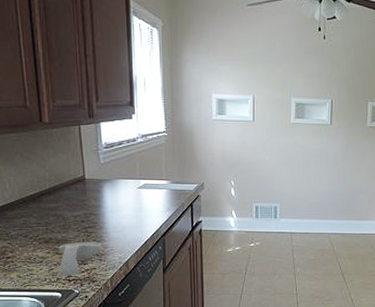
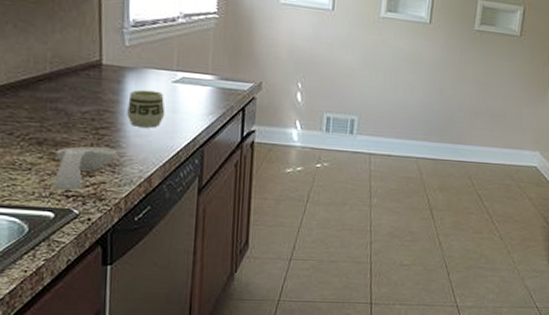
cup: none [106,196,134,224] -> present [127,89,165,128]

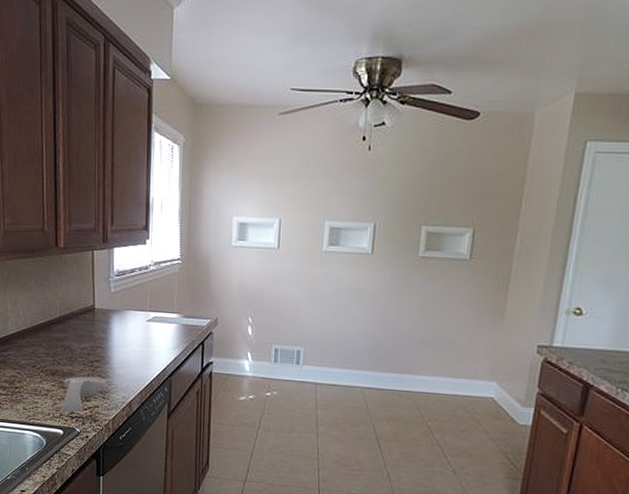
cup: present [127,89,165,128] -> none [113,328,141,361]

